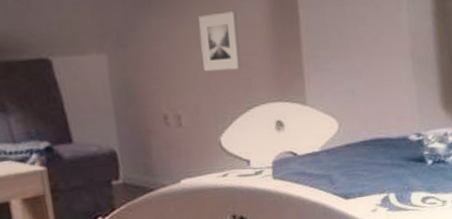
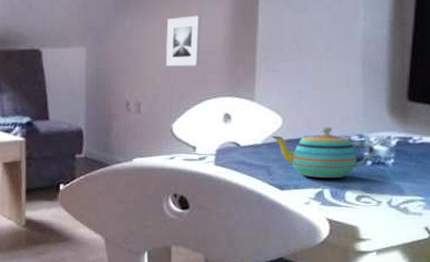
teapot: none [329,128,434,183] -> present [271,127,375,179]

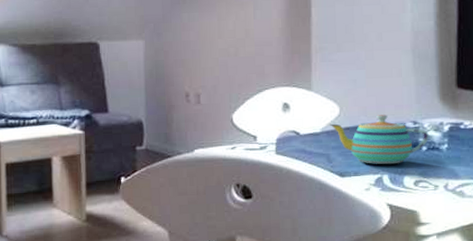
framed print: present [166,15,201,67] -> none [223,8,257,58]

